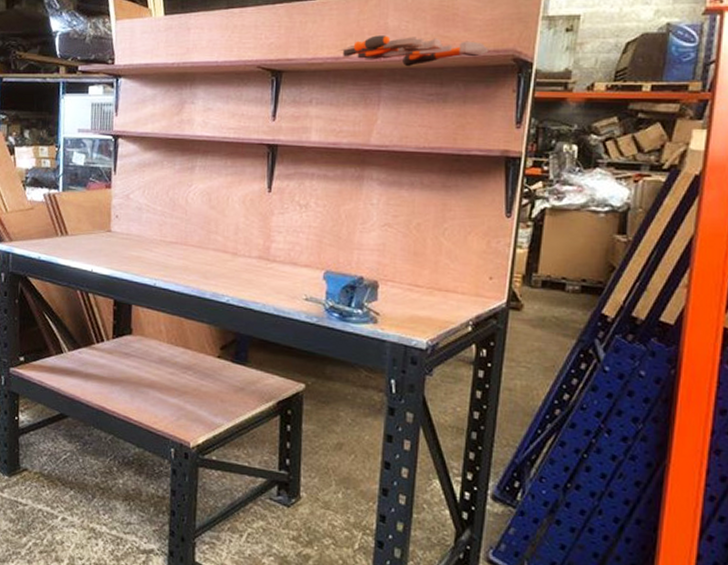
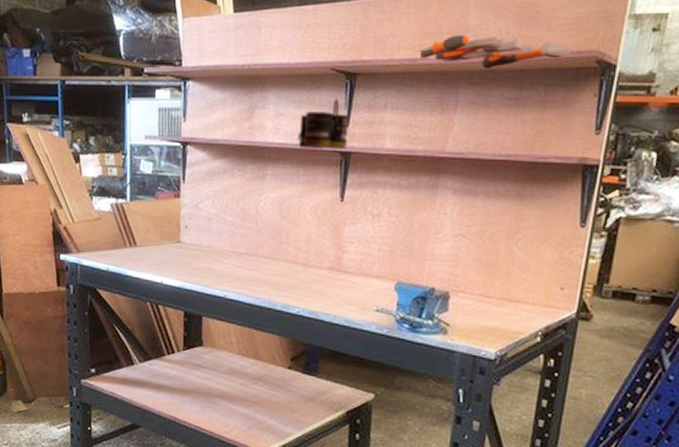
paint can: none [225,94,275,142] -> present [297,98,349,150]

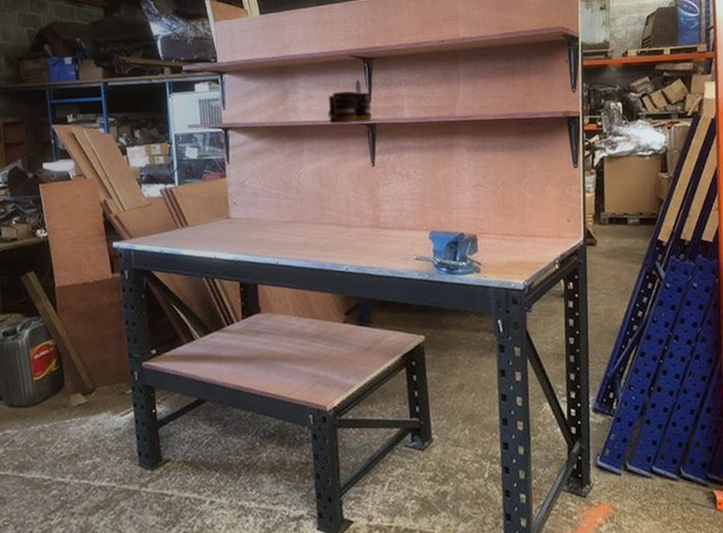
tool set: present [415,35,572,70] -> none [418,21,543,47]

